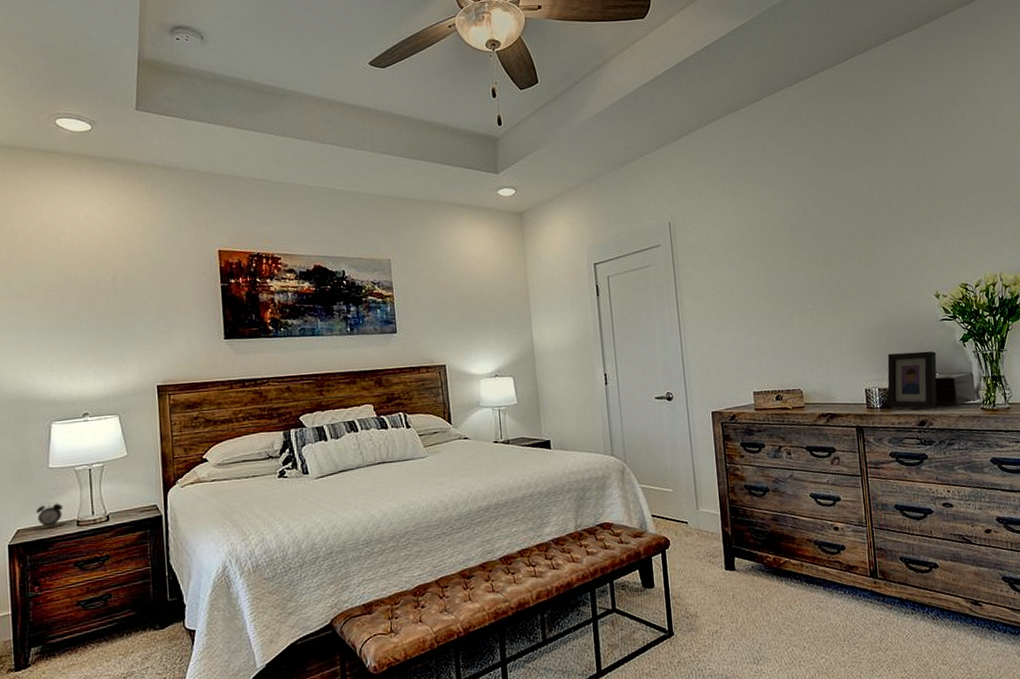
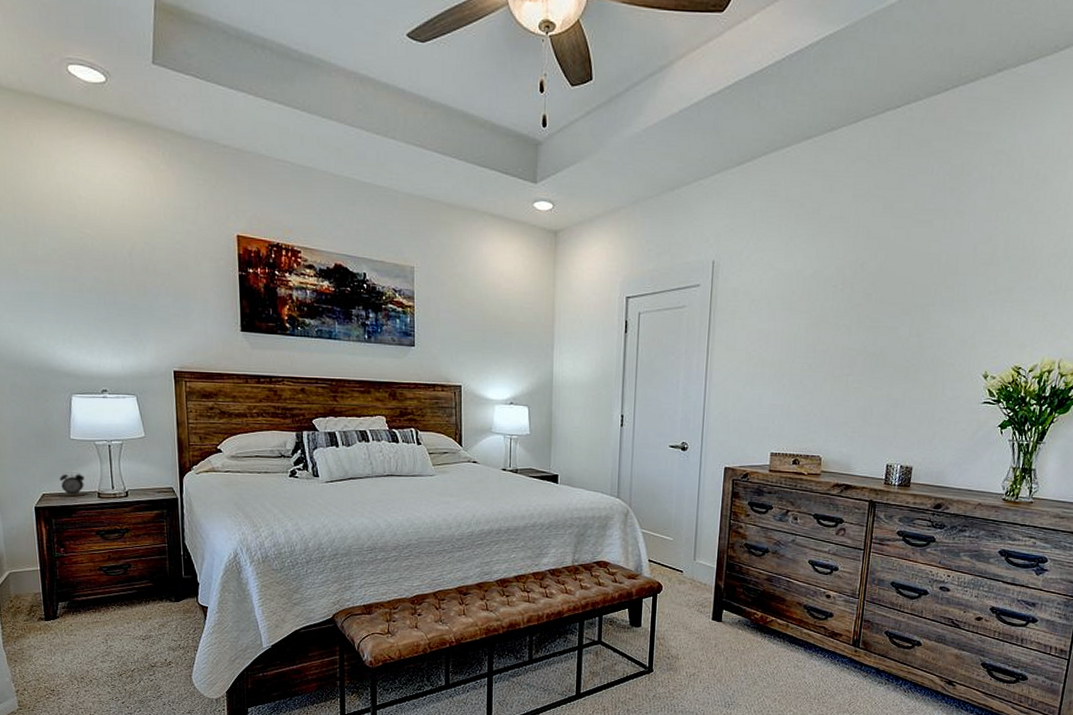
picture frame: present [887,351,937,409] -> none [906,431,970,493]
jewelry box: present [935,372,977,406] -> none [956,458,1003,494]

